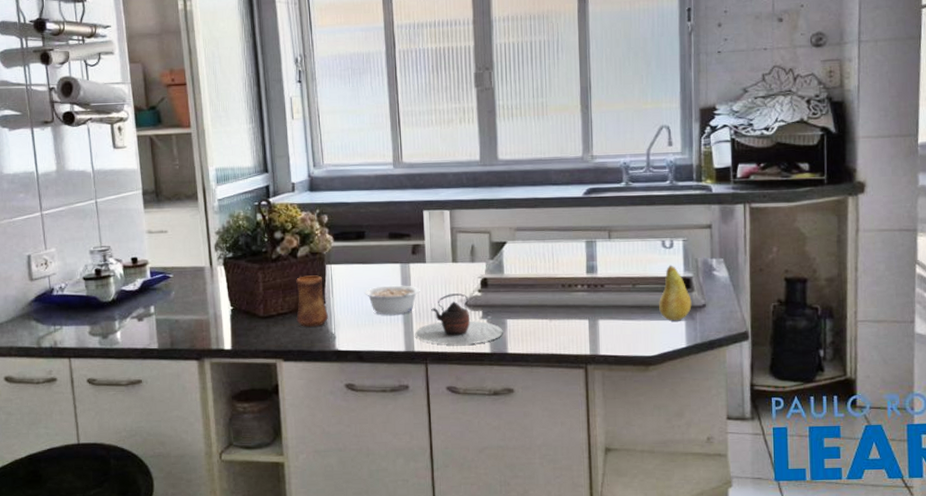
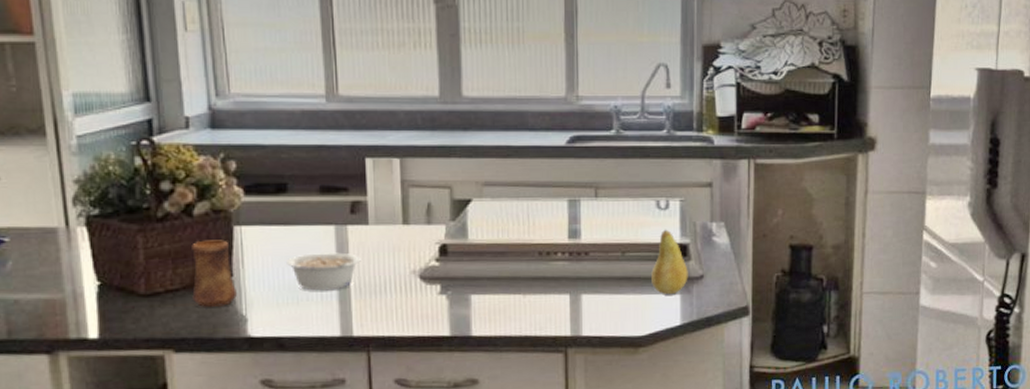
teapot: present [415,293,503,345] -> none [354,263,466,328]

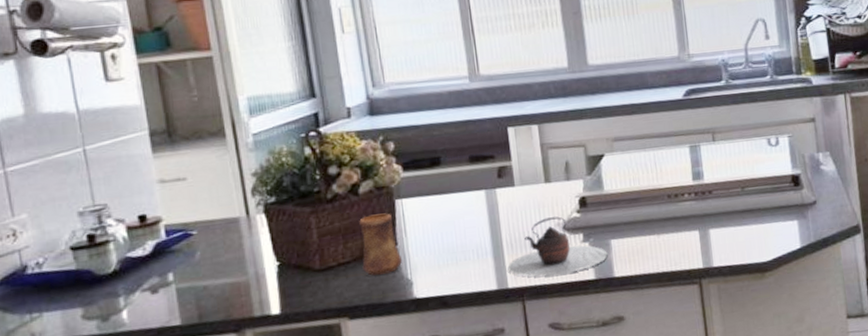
legume: present [287,252,361,291] -> none [444,214,511,251]
teapot: none [354,263,466,328] -> present [507,216,608,277]
fruit: present [651,229,688,295] -> none [769,163,803,222]

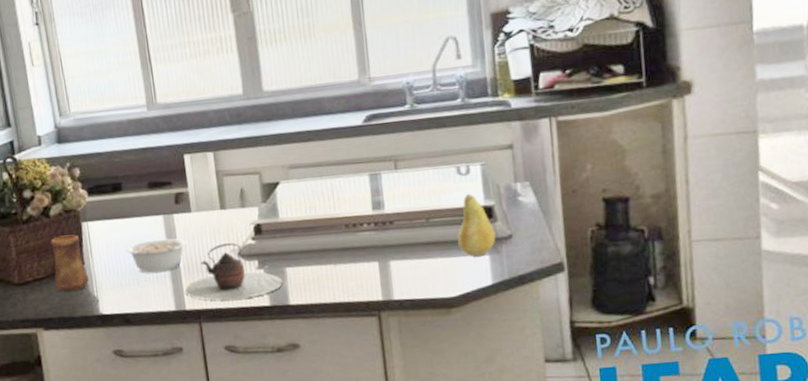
legume: none [444,214,511,251] -> present [126,238,187,273]
fruit: none [769,163,803,222] -> present [457,193,496,256]

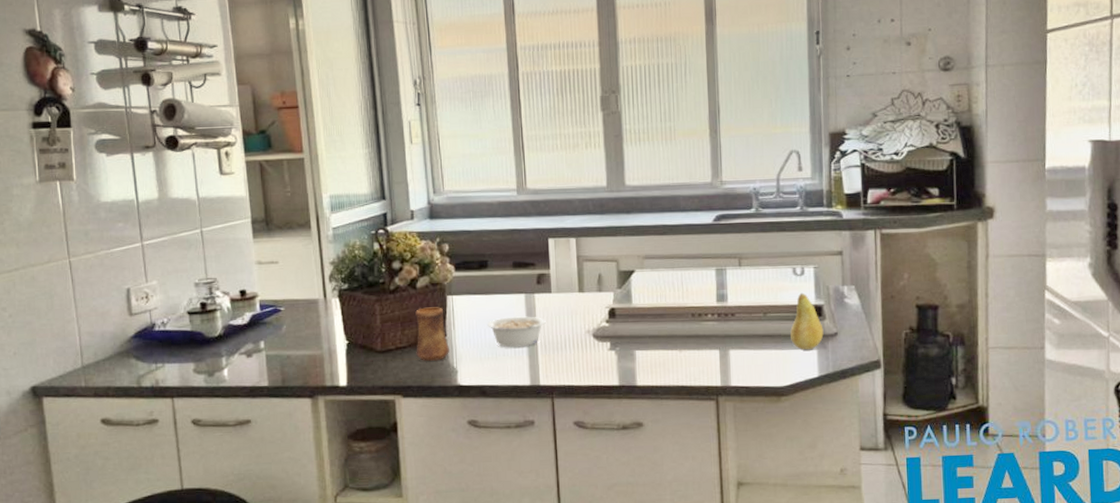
teapot: present [185,243,283,301] -> none [540,324,632,378]

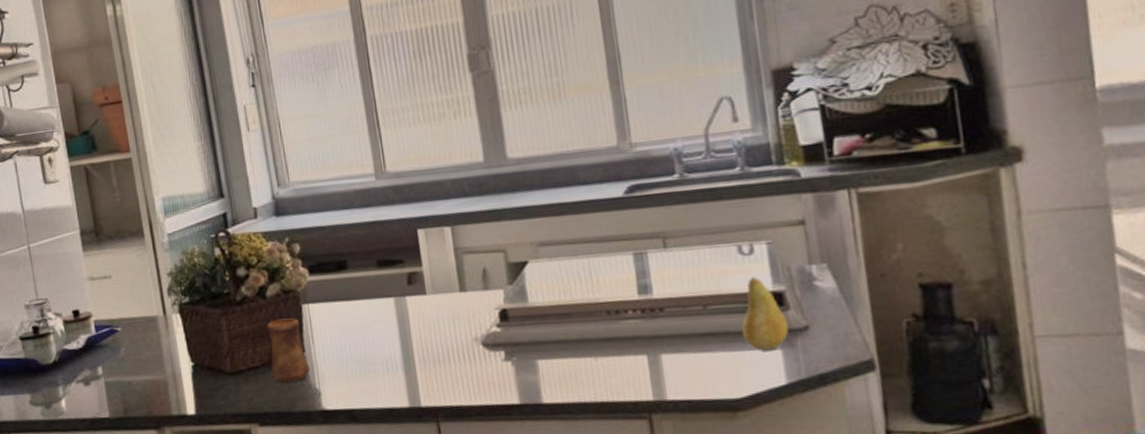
legume: present [487,316,546,348] -> none [352,324,422,363]

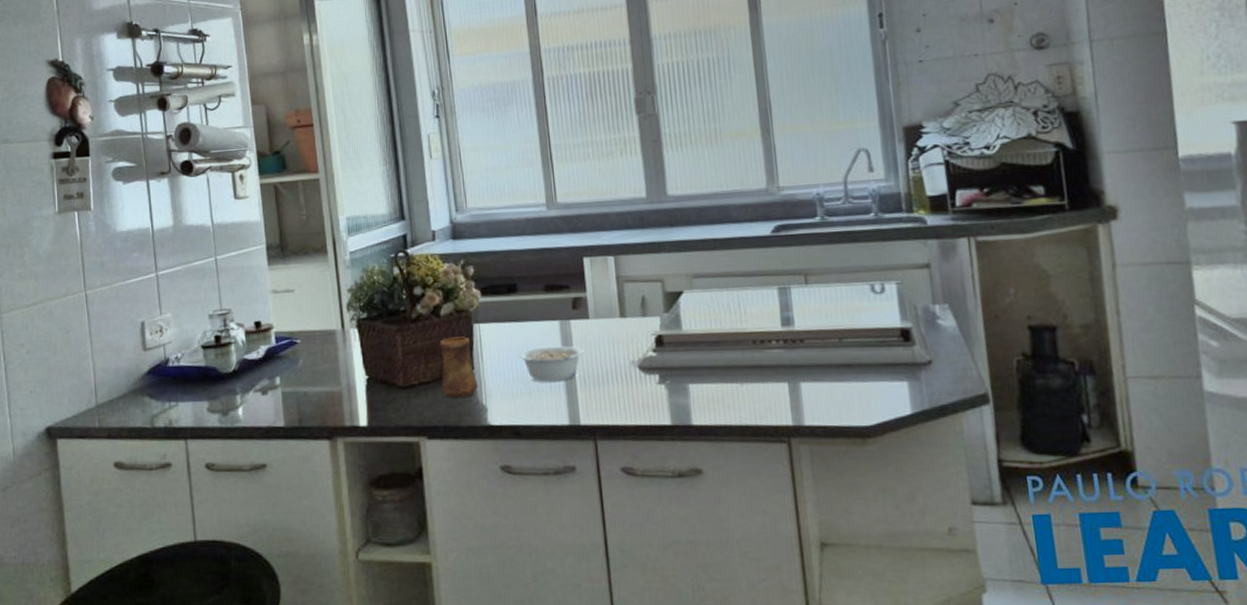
legume: none [352,324,422,363] -> present [519,345,584,382]
fruit: present [742,276,789,351] -> none [873,313,915,382]

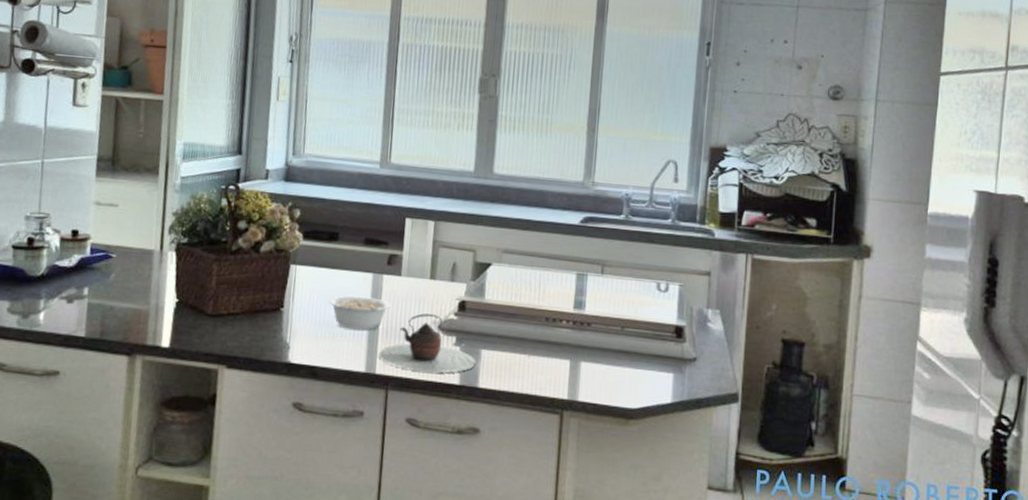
cup: present [440,336,478,398] -> none [248,273,285,333]
teapot: none [580,354,685,417] -> present [378,313,476,373]

